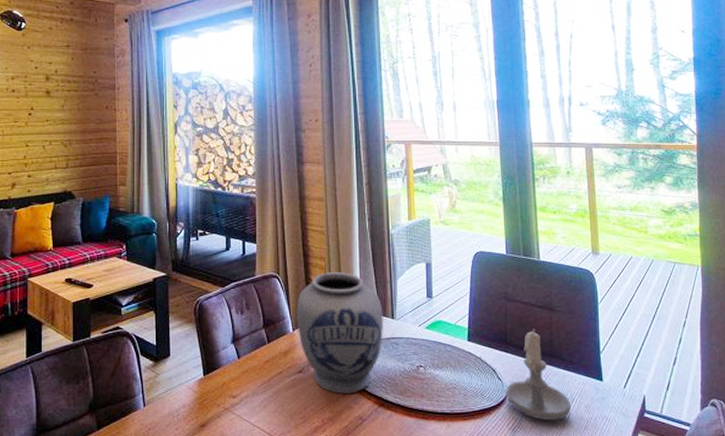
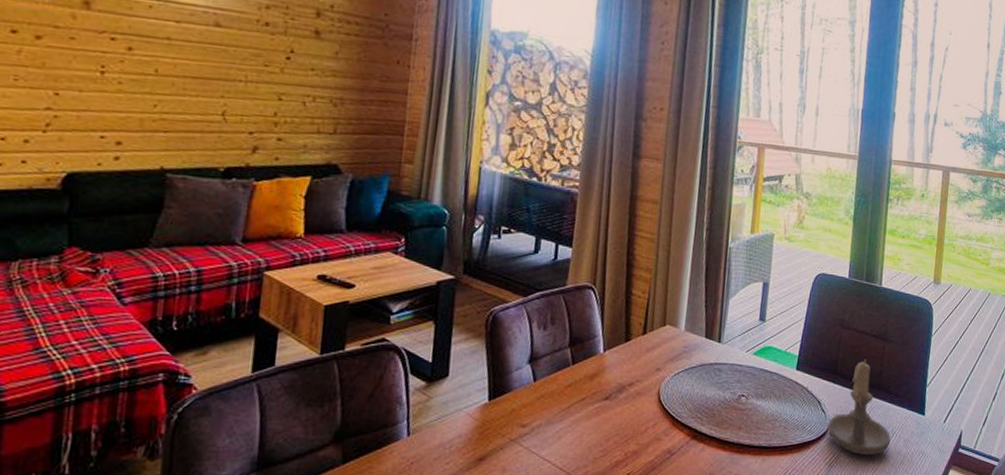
vase: present [297,272,383,395] -> none [609,286,710,425]

